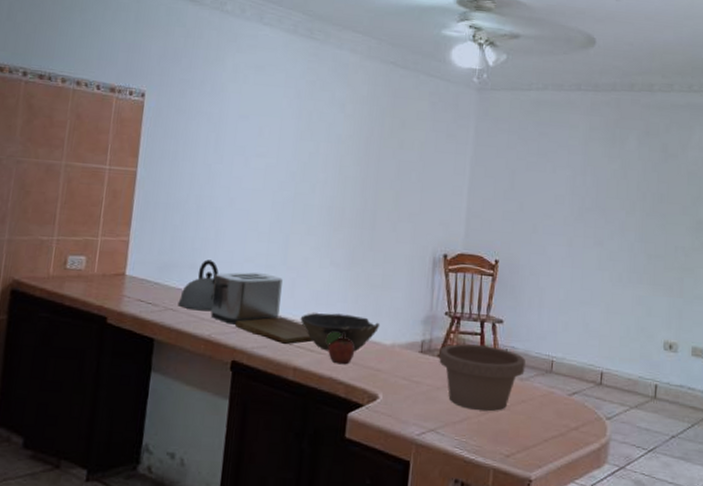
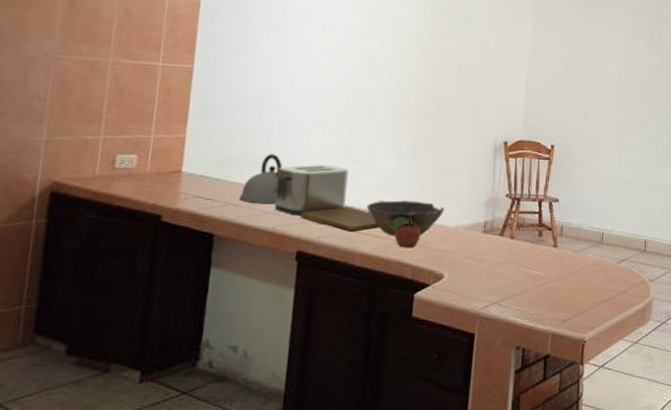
flowerpot: present [439,343,526,411] -> none [501,222,579,281]

